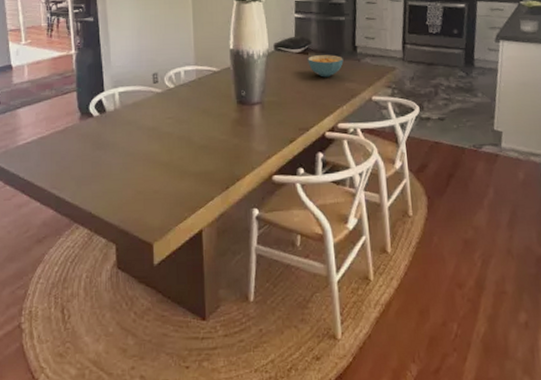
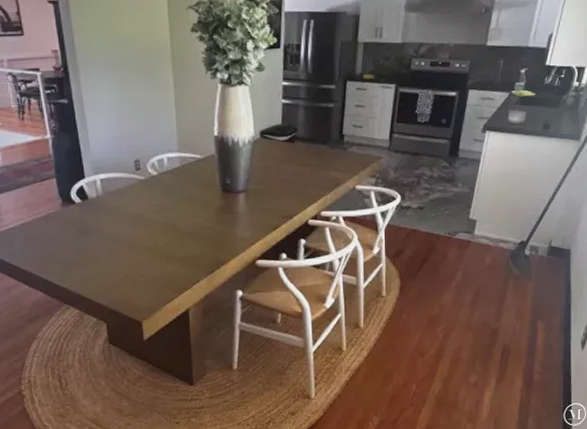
cereal bowl: present [307,55,344,77] -> none [294,143,330,166]

